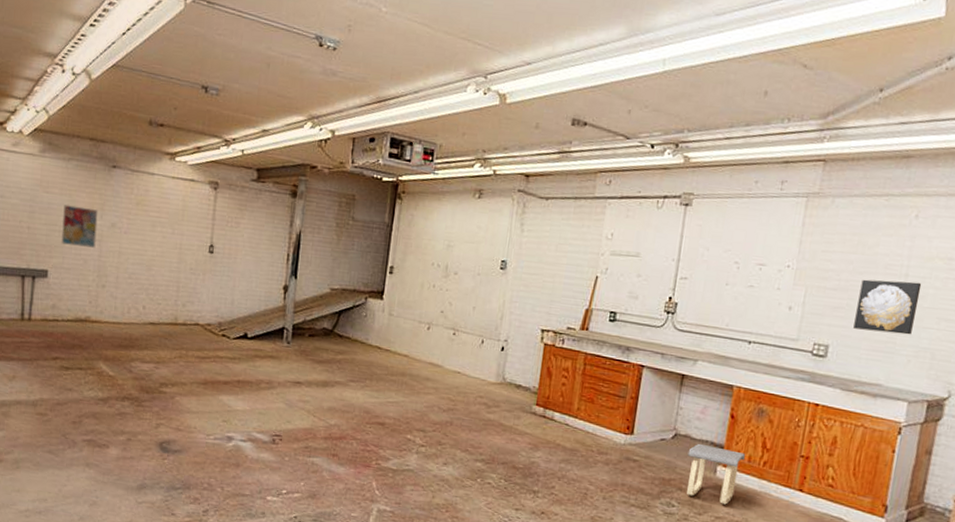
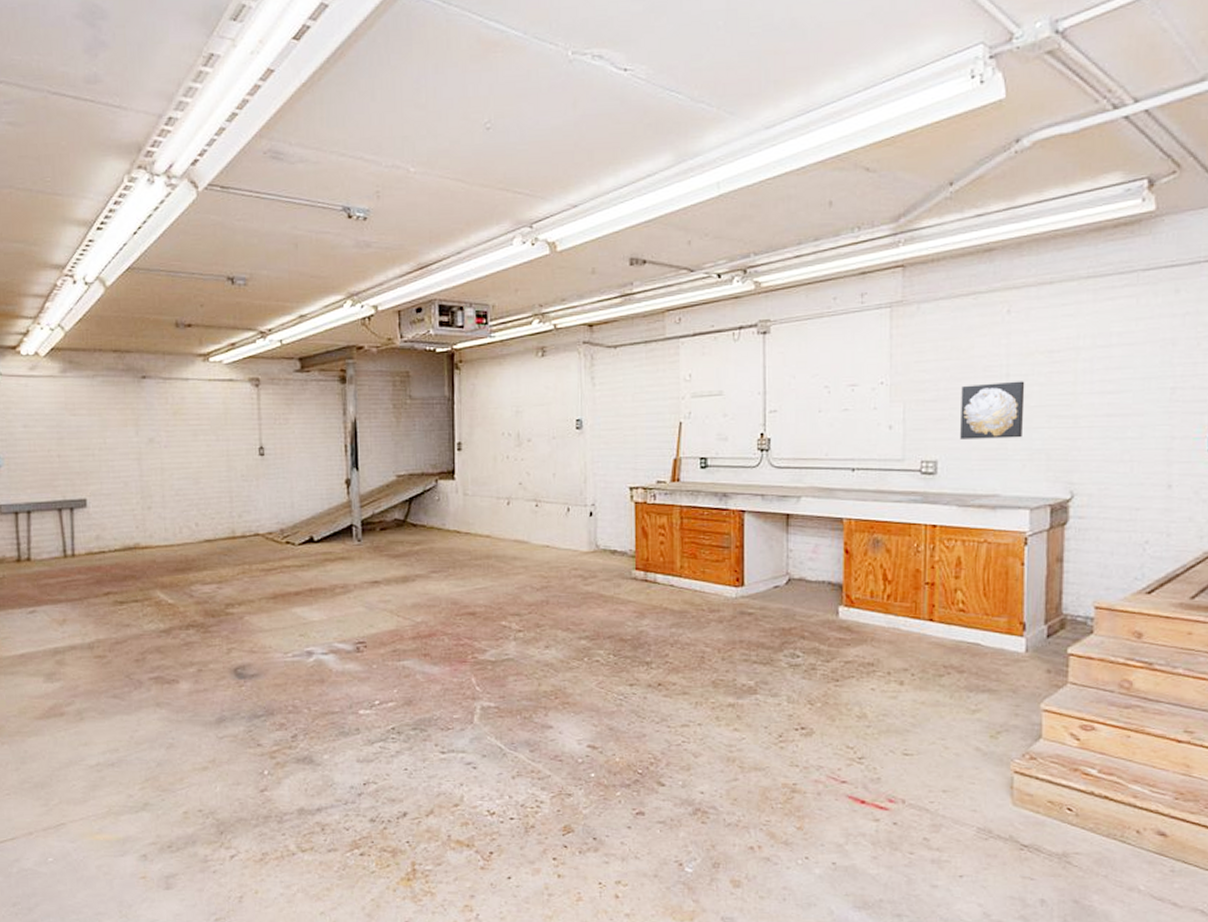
wall art: present [61,205,98,248] -> none [93,425,135,468]
stool: present [687,443,746,505] -> none [805,585,867,647]

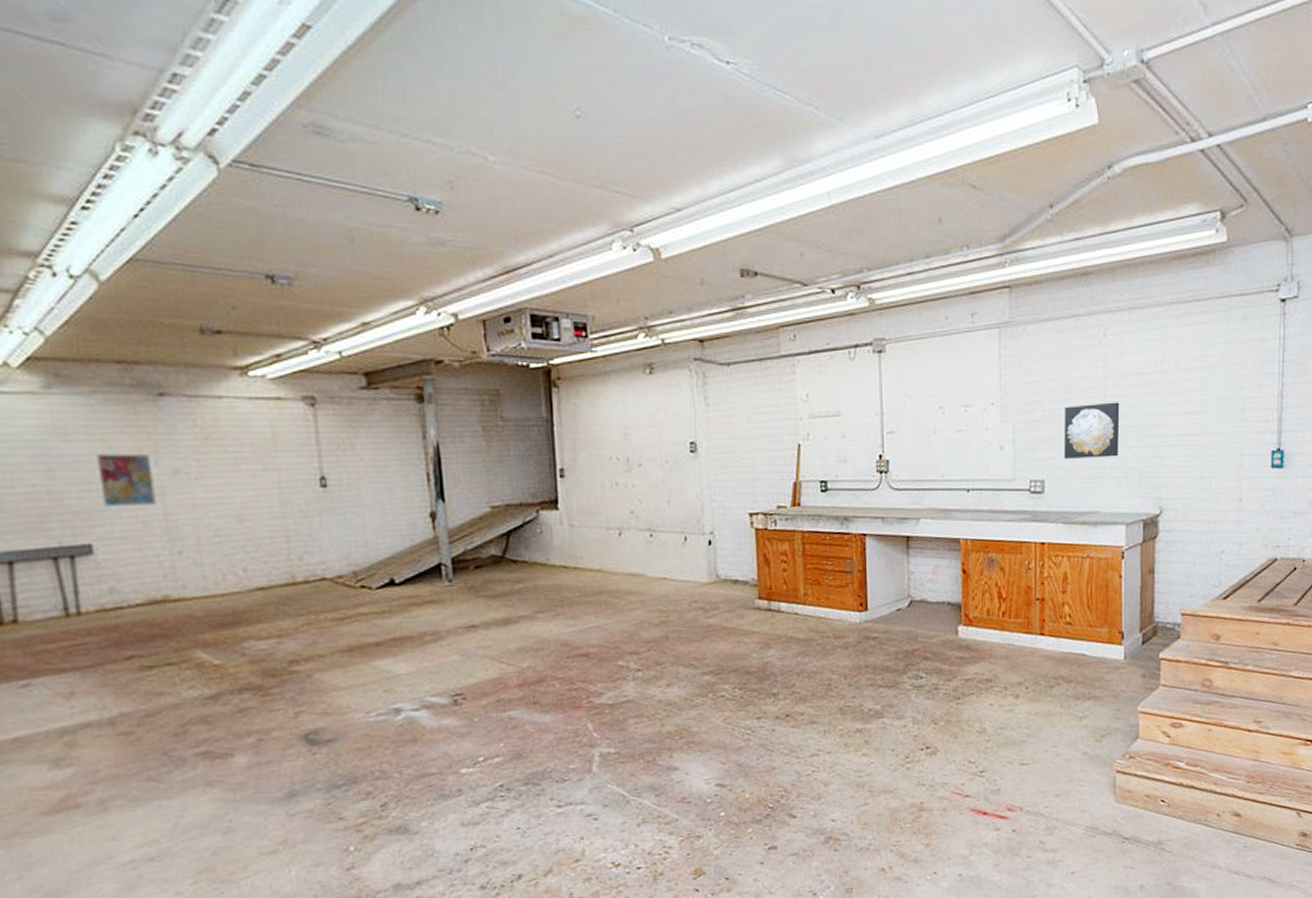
wall art: none [93,425,135,468] -> present [96,453,157,507]

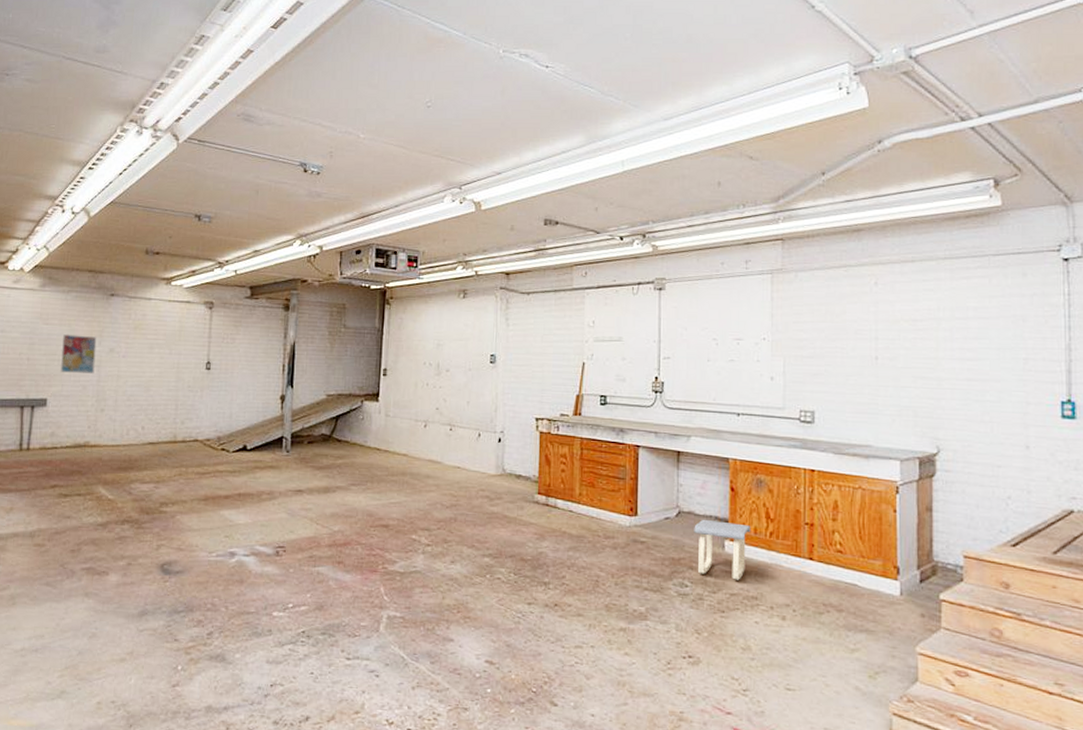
stool: none [927,606,984,665] -> present [694,519,751,580]
wall art: present [1064,402,1120,459] -> none [835,344,892,395]

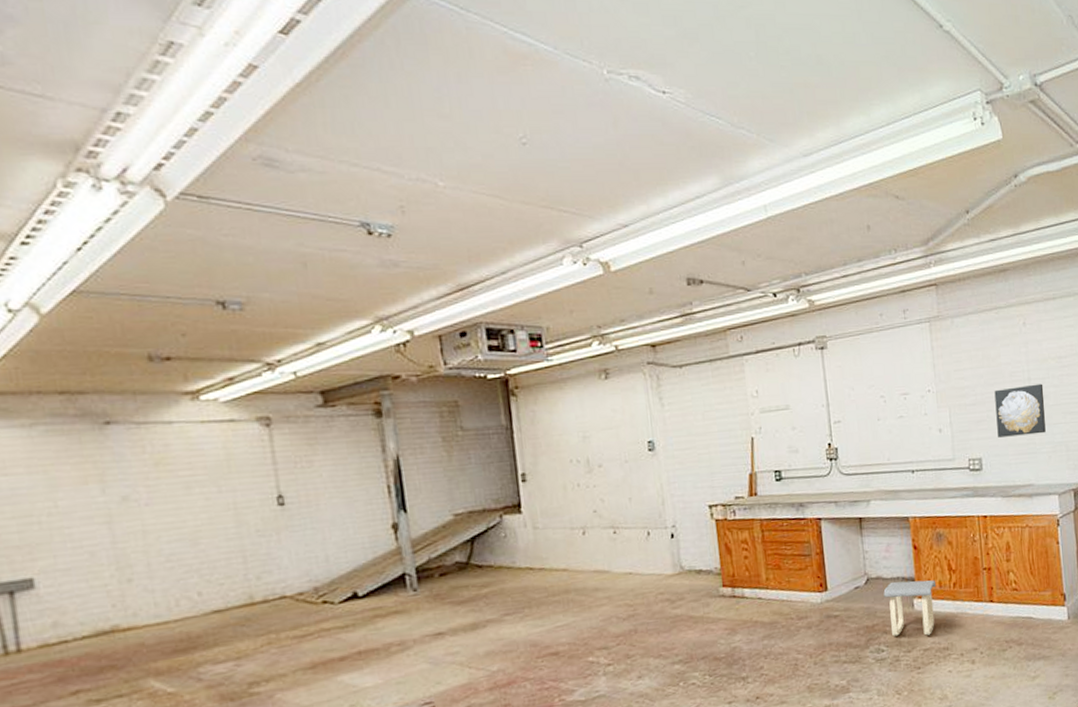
wall art: present [60,334,97,374] -> none [37,483,104,539]
wall art: none [835,344,892,395] -> present [994,383,1046,438]

